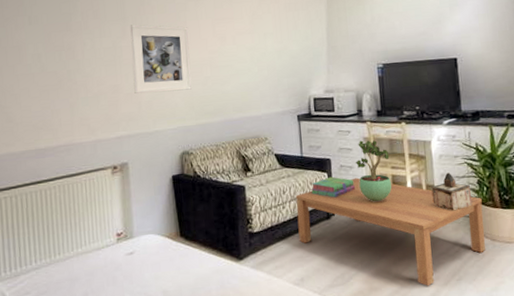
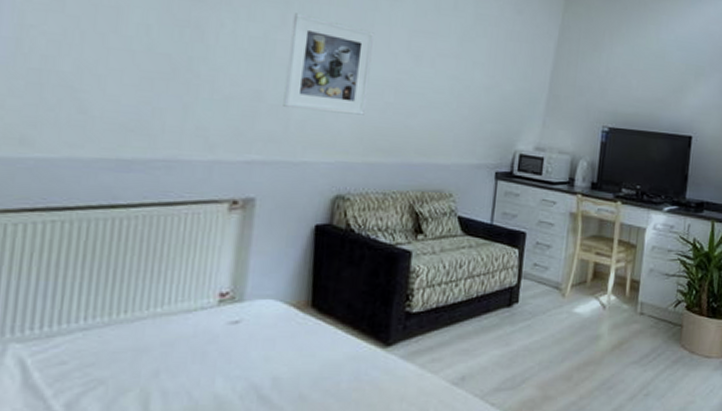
coffee table: present [295,177,485,286] -> none [468,260,688,400]
stack of books: present [311,176,356,198] -> none [495,254,550,281]
potted plant: present [356,140,392,202] -> none [554,215,597,293]
decorative box: present [431,172,473,210] -> none [634,268,679,313]

